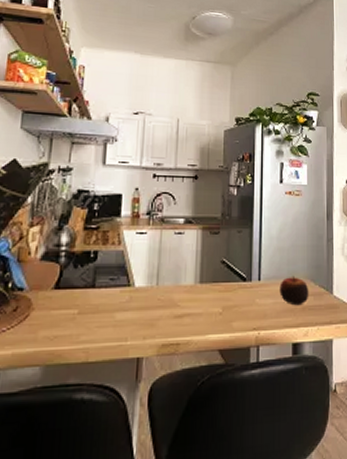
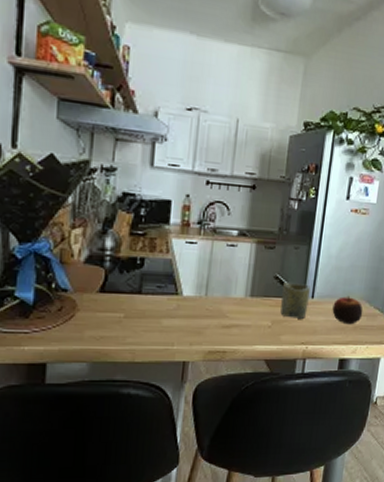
cup: none [229,265,256,303] -> present [280,281,310,319]

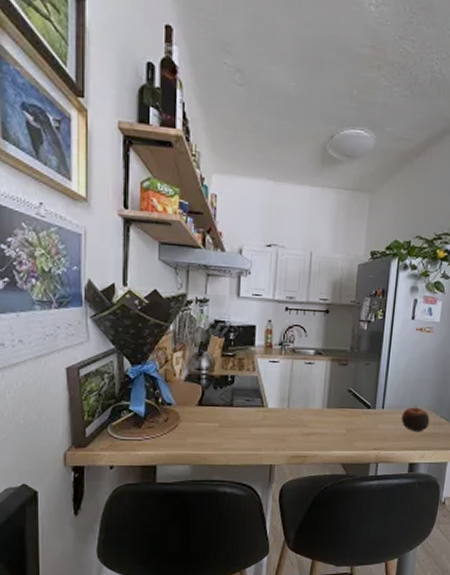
cup: present [280,281,310,319] -> none [354,394,381,427]

